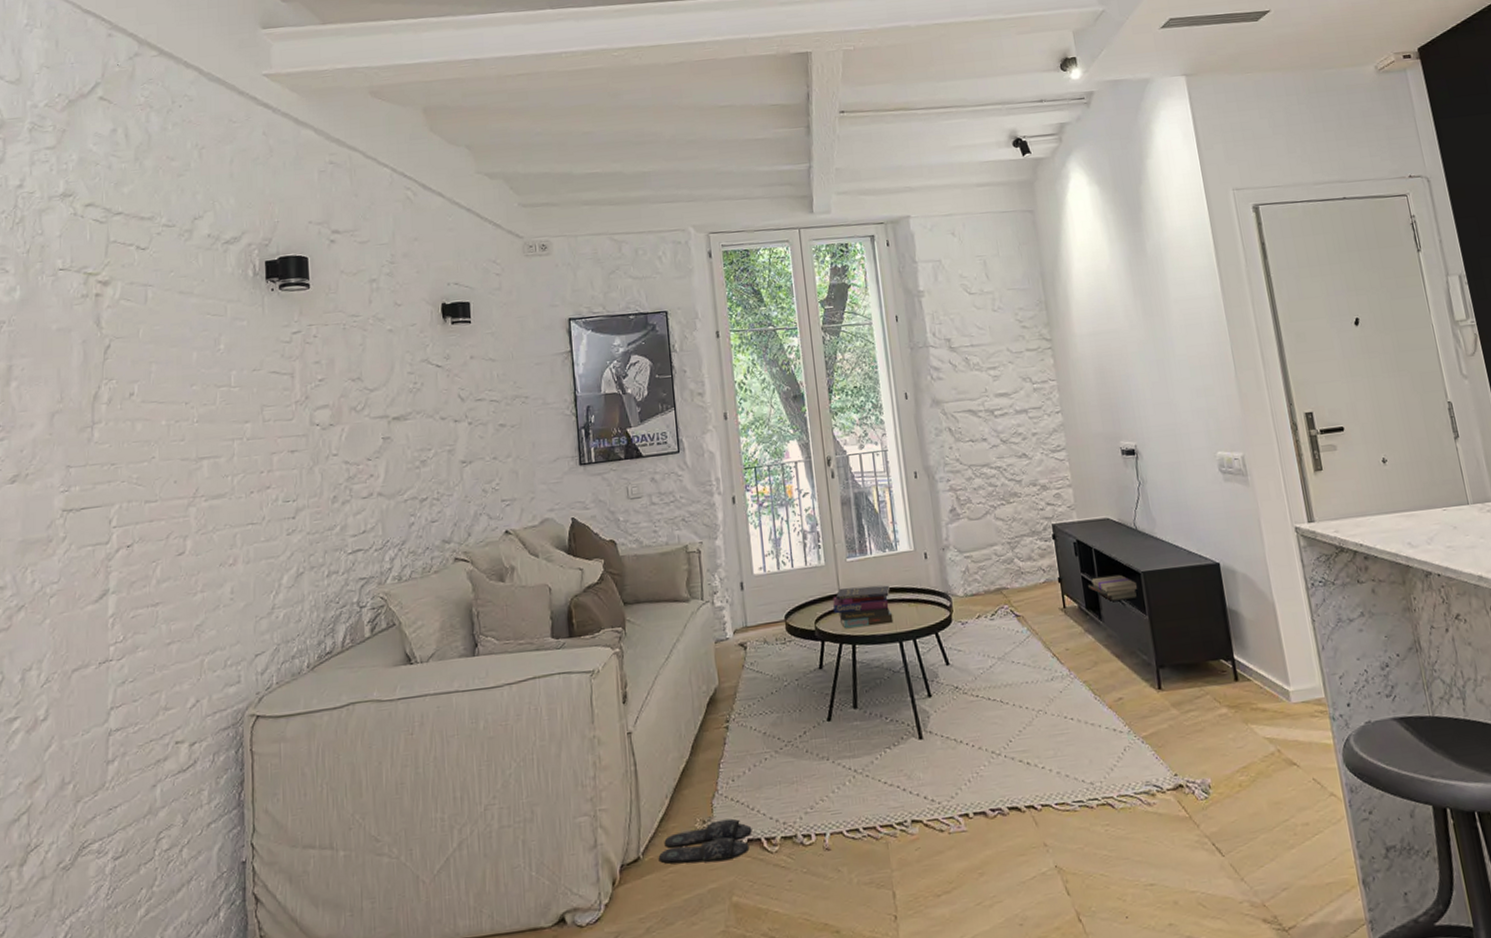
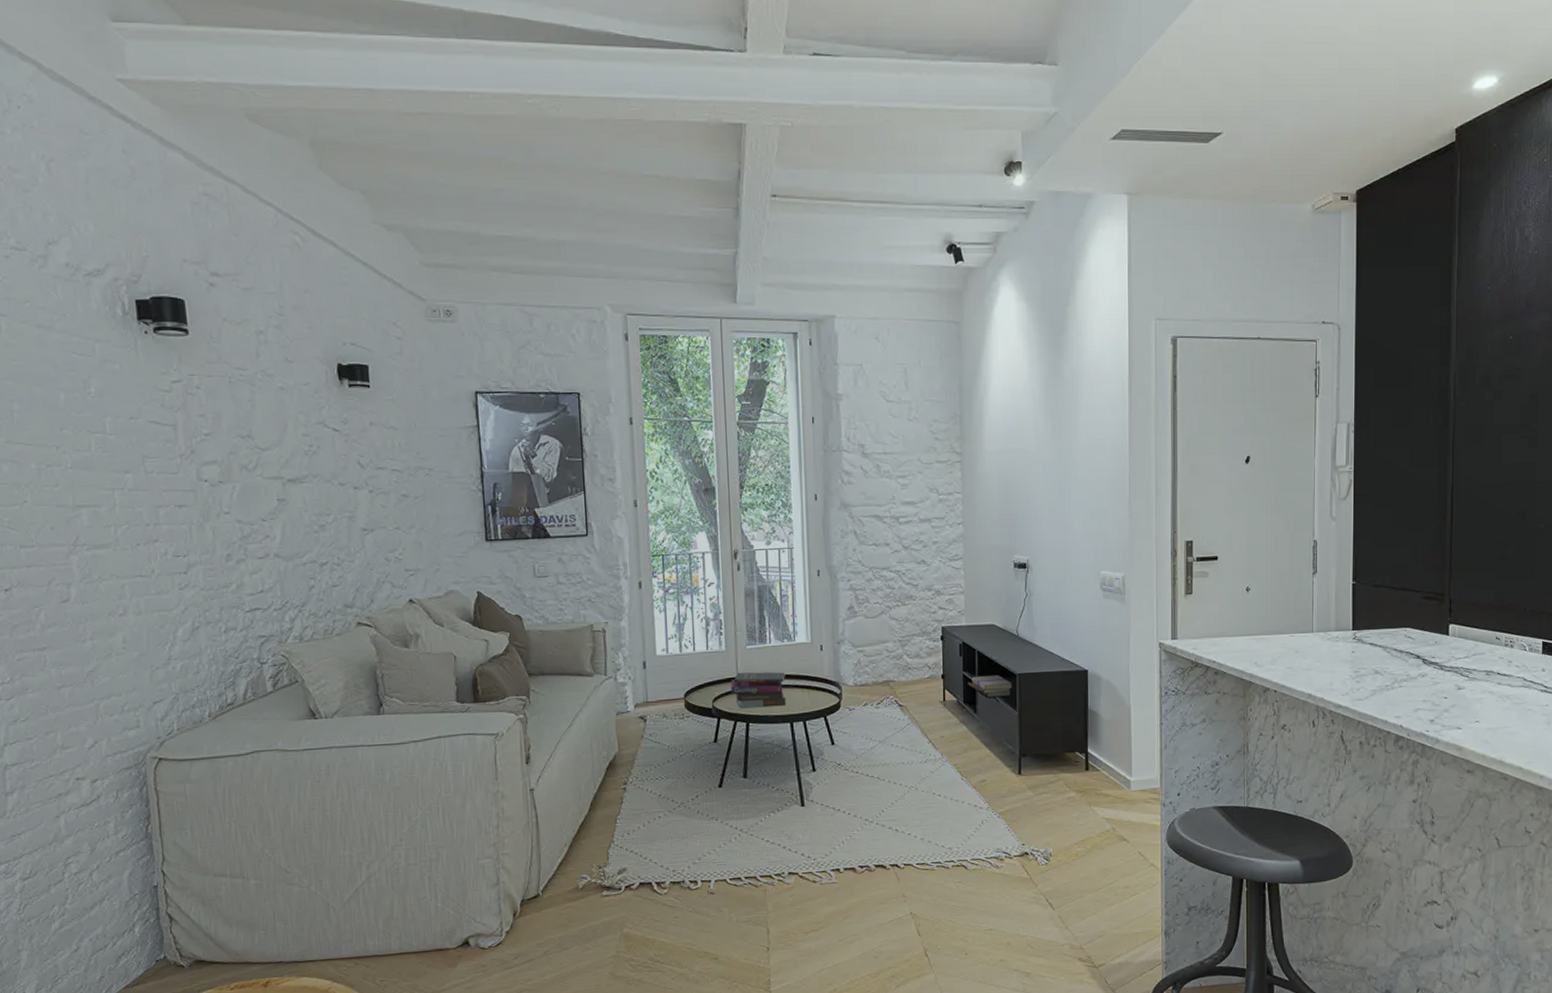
slippers: present [658,818,752,864] -> none [556,865,644,901]

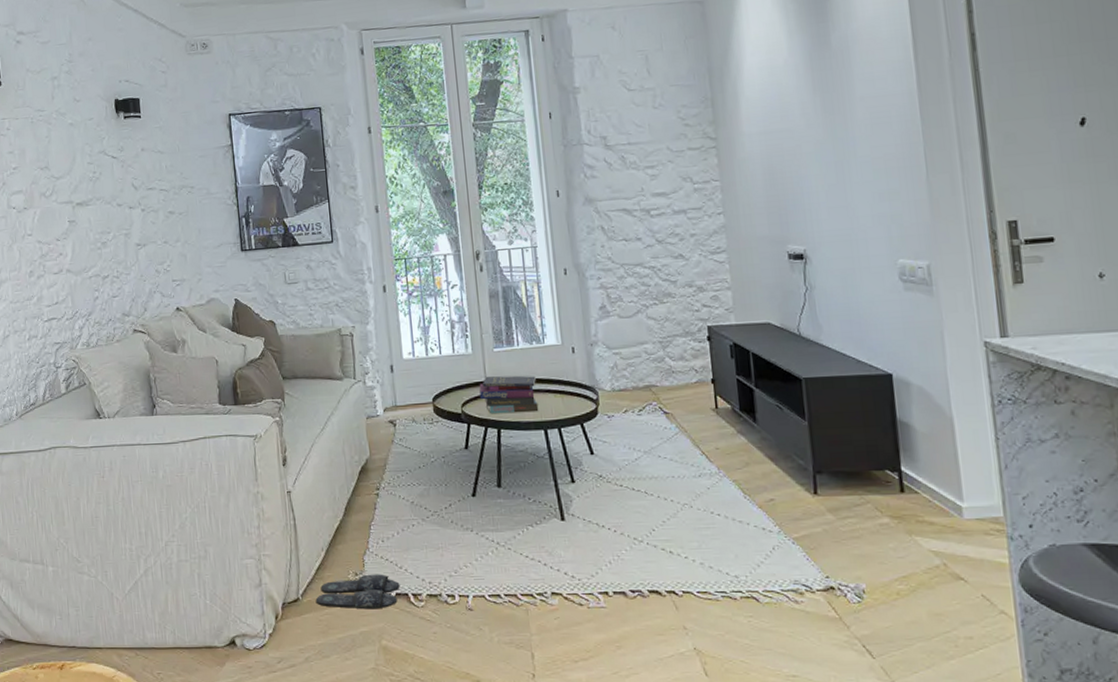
slippers: none [556,865,644,901] -> present [315,574,400,610]
books: present [968,674,1011,698] -> none [743,379,797,405]

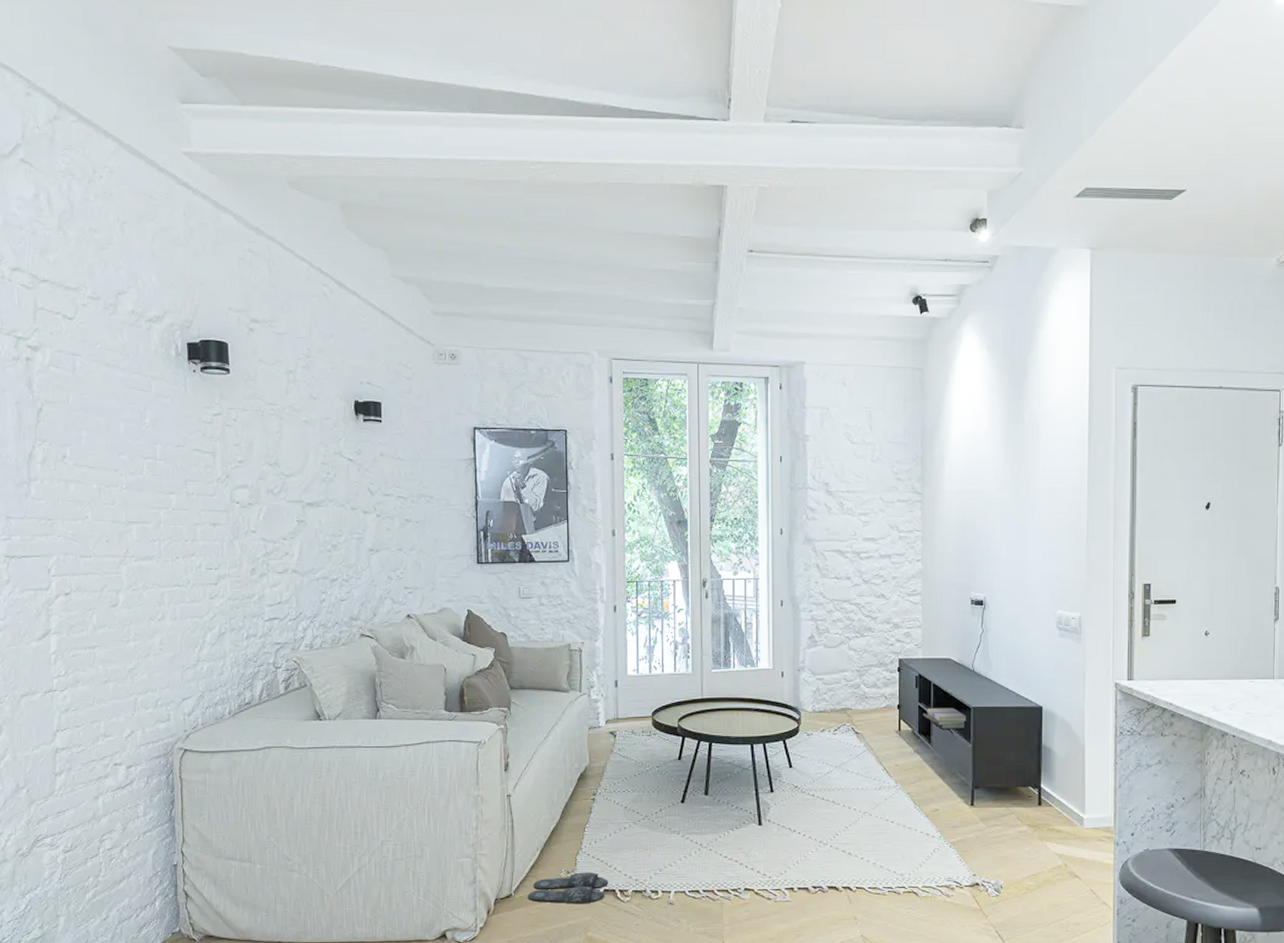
books: present [479,375,539,414] -> none [696,694,748,729]
books: none [743,379,797,405] -> present [923,707,966,729]

